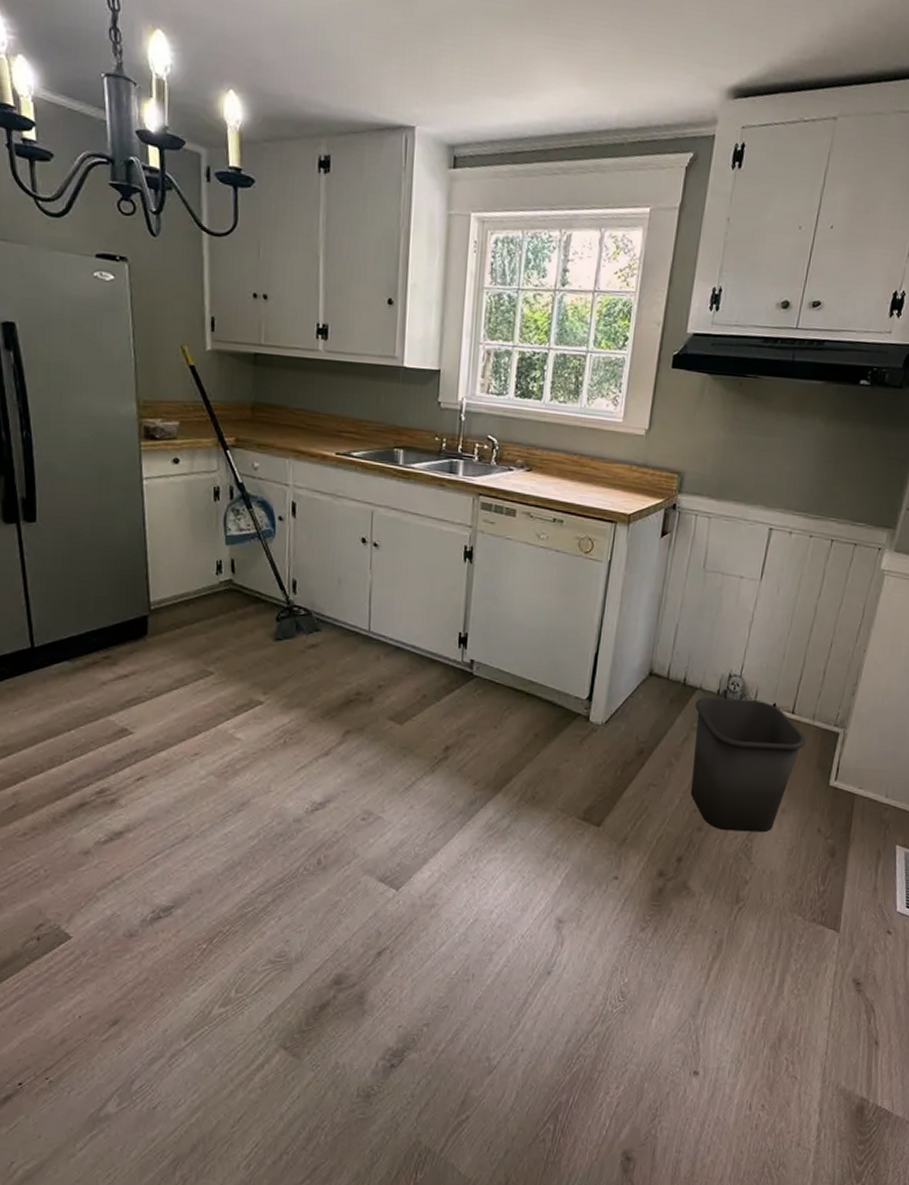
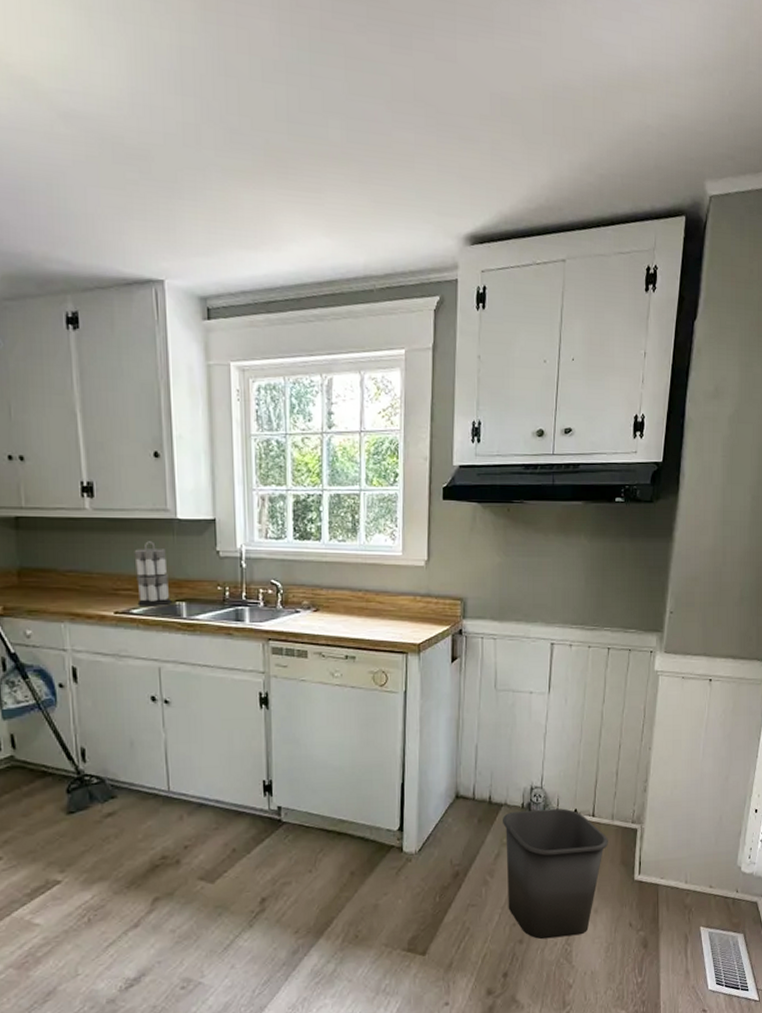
spice rack: none [358,386,391,452] -> present [134,541,172,606]

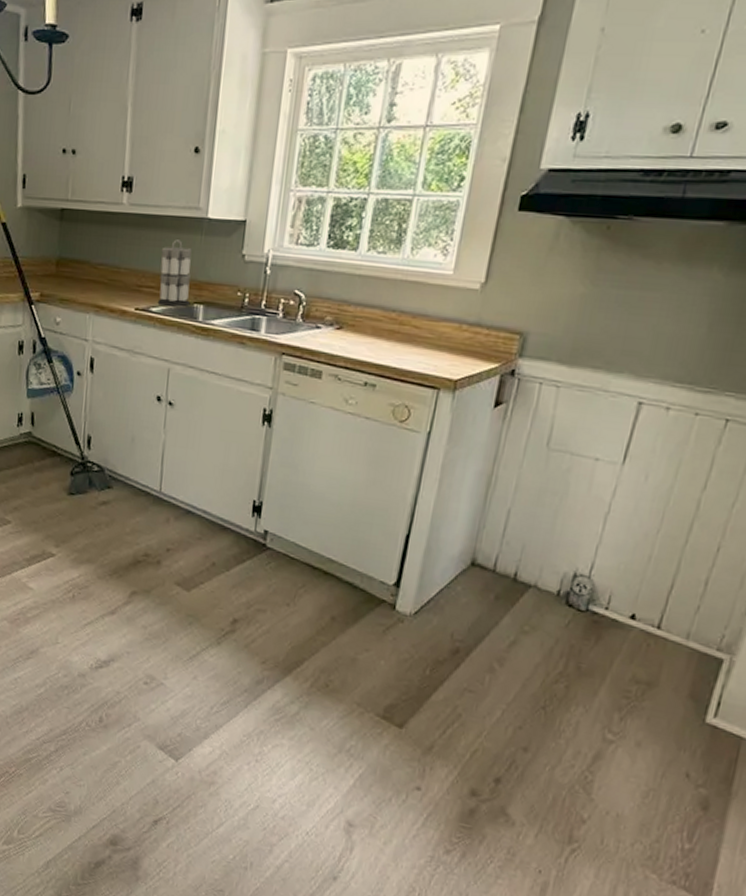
waste bin: present [503,808,608,939] -> none [515,597,676,766]

